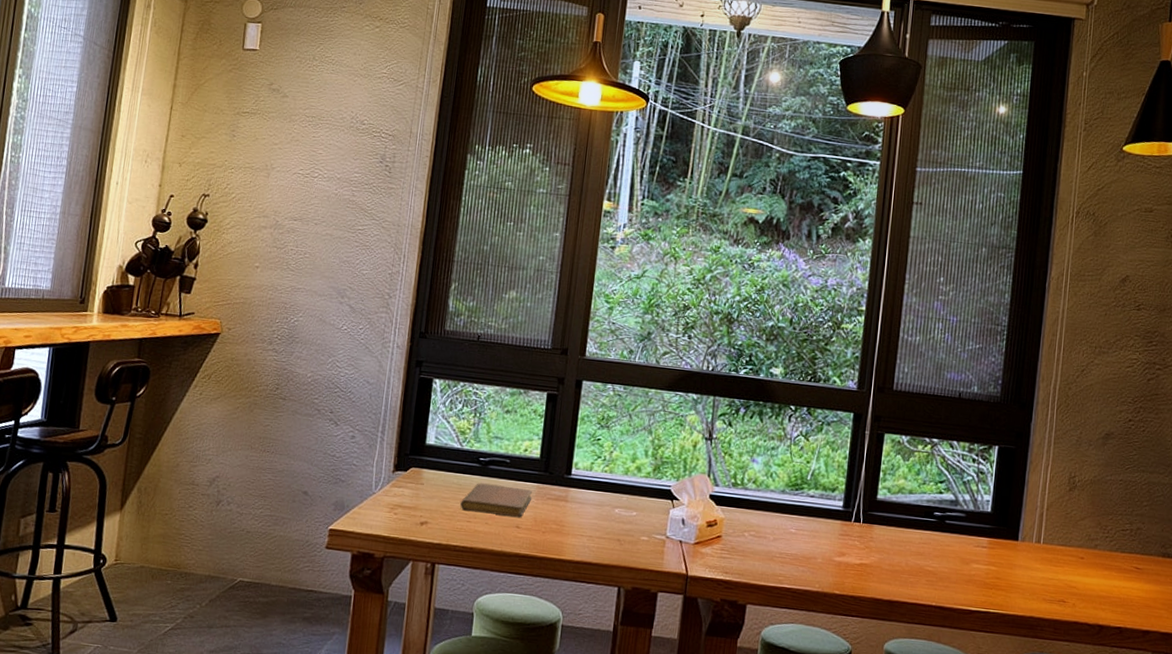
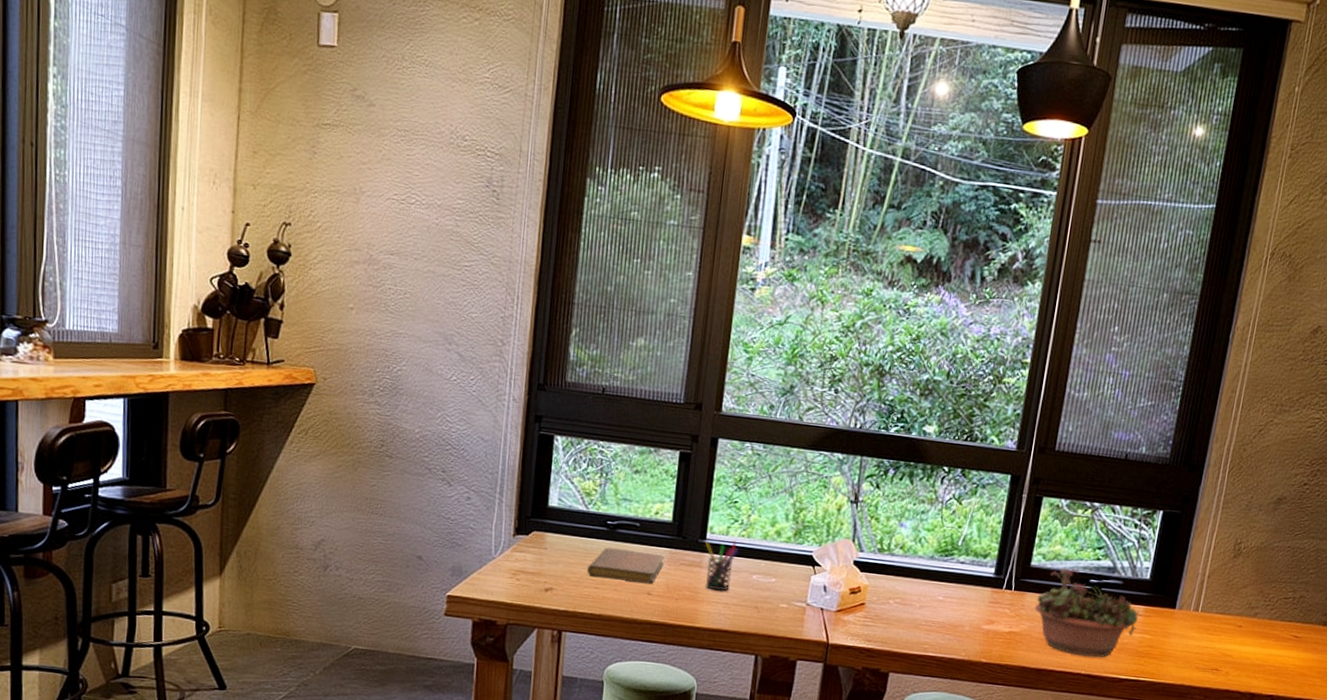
pen holder: none [571,476,602,525] -> present [705,541,739,591]
succulent planter: none [883,500,984,590] -> present [1034,567,1140,658]

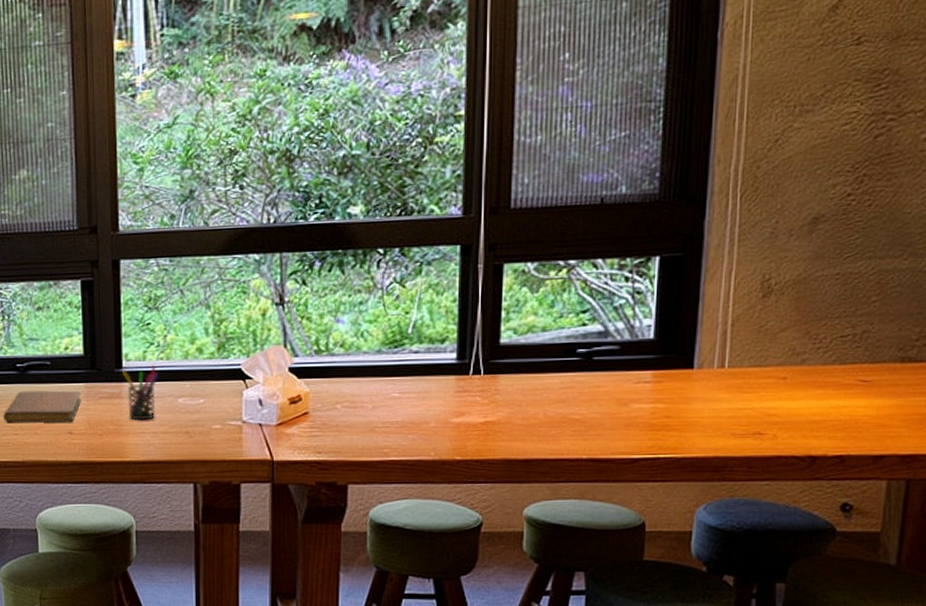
succulent planter: present [1034,567,1140,658] -> none [511,339,647,439]

